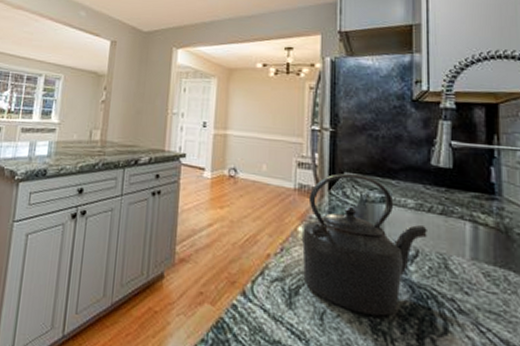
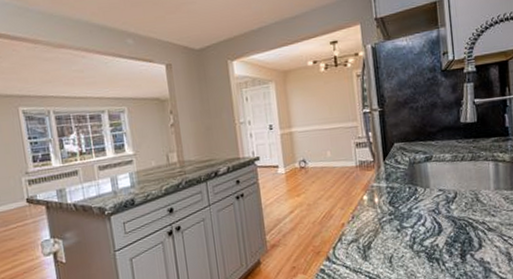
kettle: present [302,173,427,316] -> none [367,143,462,250]

